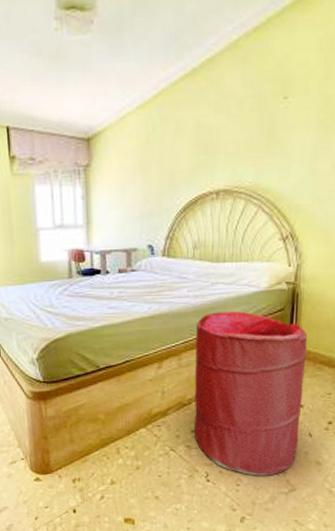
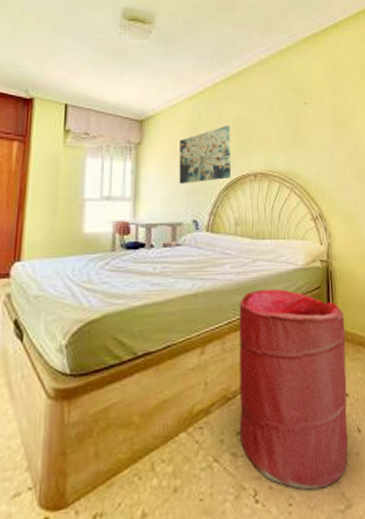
wall art: none [132,136,189,207] -> present [179,126,230,184]

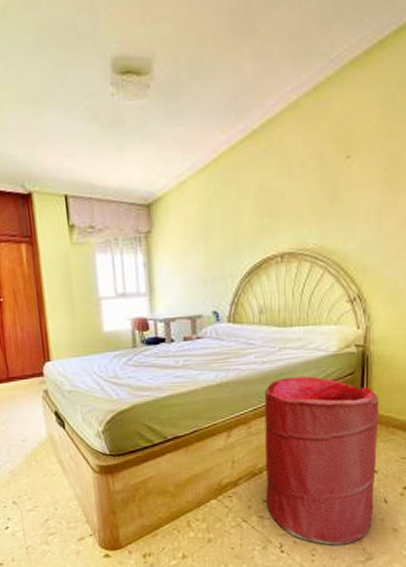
wall art: present [179,126,230,184] -> none [193,199,253,273]

